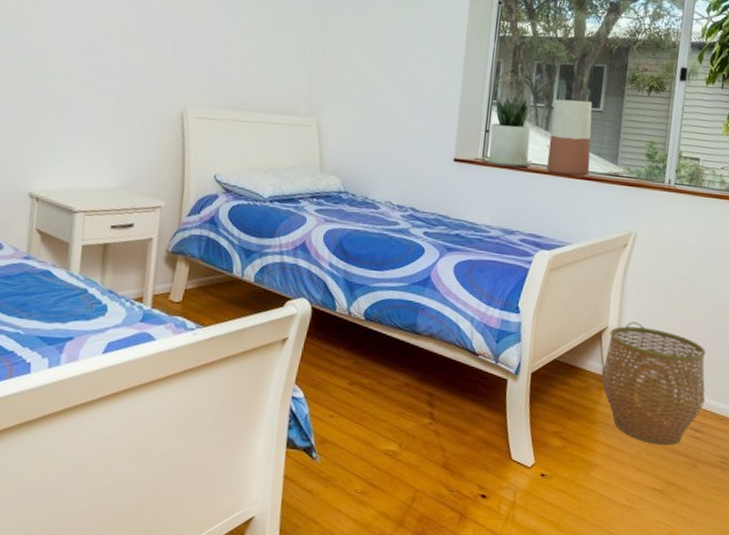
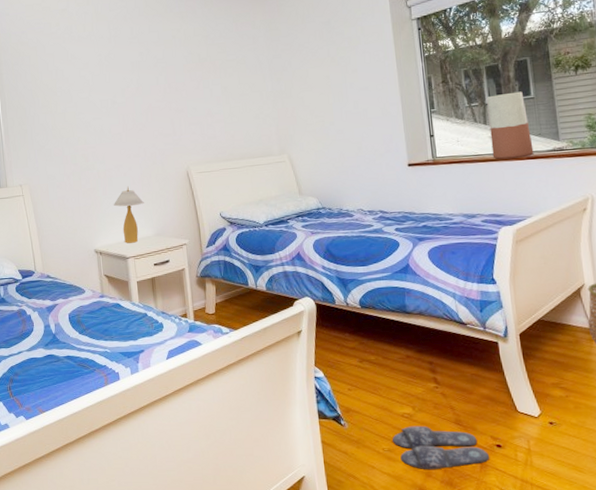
table lamp: none [69,116,114,194] -> present [113,186,144,244]
slippers: none [368,465,471,519] -> present [392,425,489,470]
planter: present [484,95,533,168] -> none [433,101,479,164]

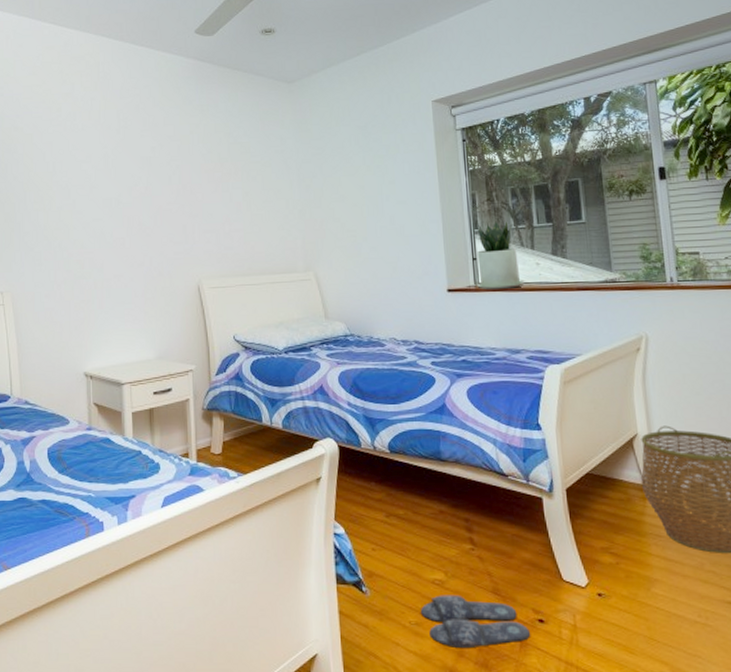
table lamp: present [113,186,144,244] -> none [110,299,146,367]
planter: none [433,101,479,164] -> present [477,222,525,291]
vase: present [487,91,534,160] -> none [535,215,585,290]

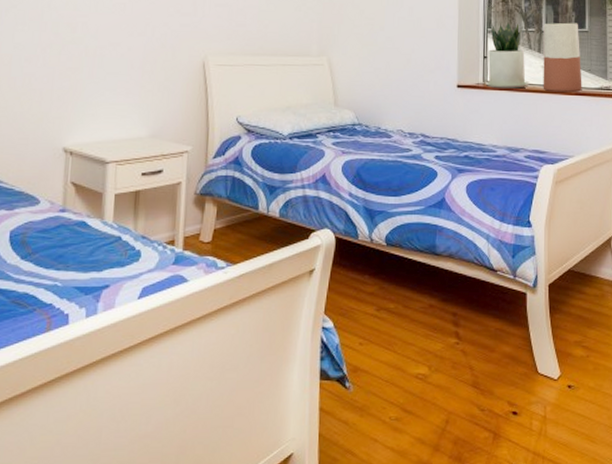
slippers: present [421,594,530,649] -> none [402,389,503,443]
vase: none [535,215,585,290] -> present [543,22,582,93]

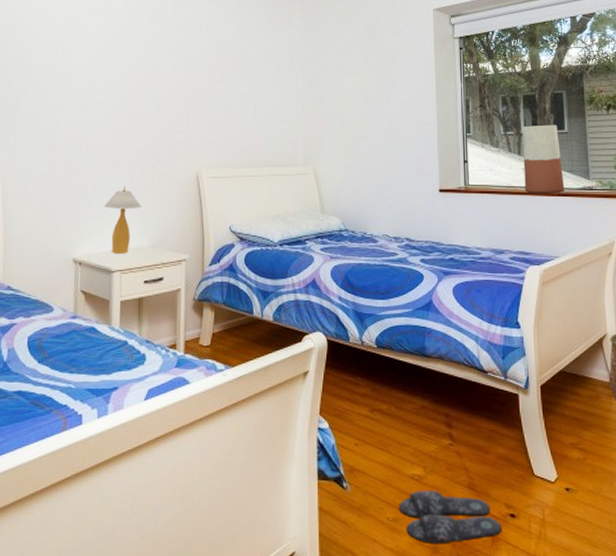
table lamp: none [99,71,142,144] -> present [104,185,142,254]
slippers: none [402,389,503,443] -> present [399,490,501,545]
planter: present [485,23,529,90] -> none [467,127,511,192]

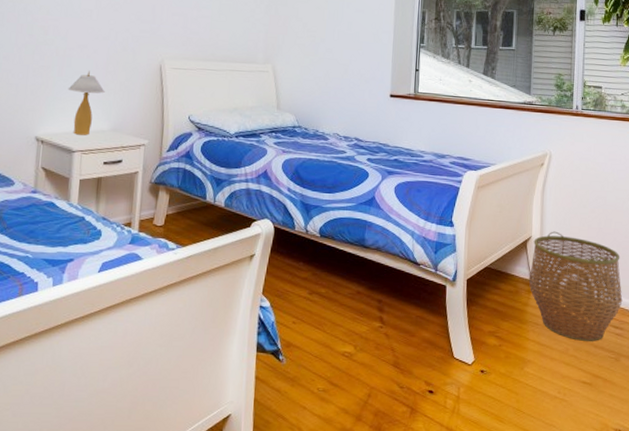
slippers: present [399,490,501,545] -> none [329,366,420,414]
vase: present [522,124,565,194] -> none [470,40,507,106]

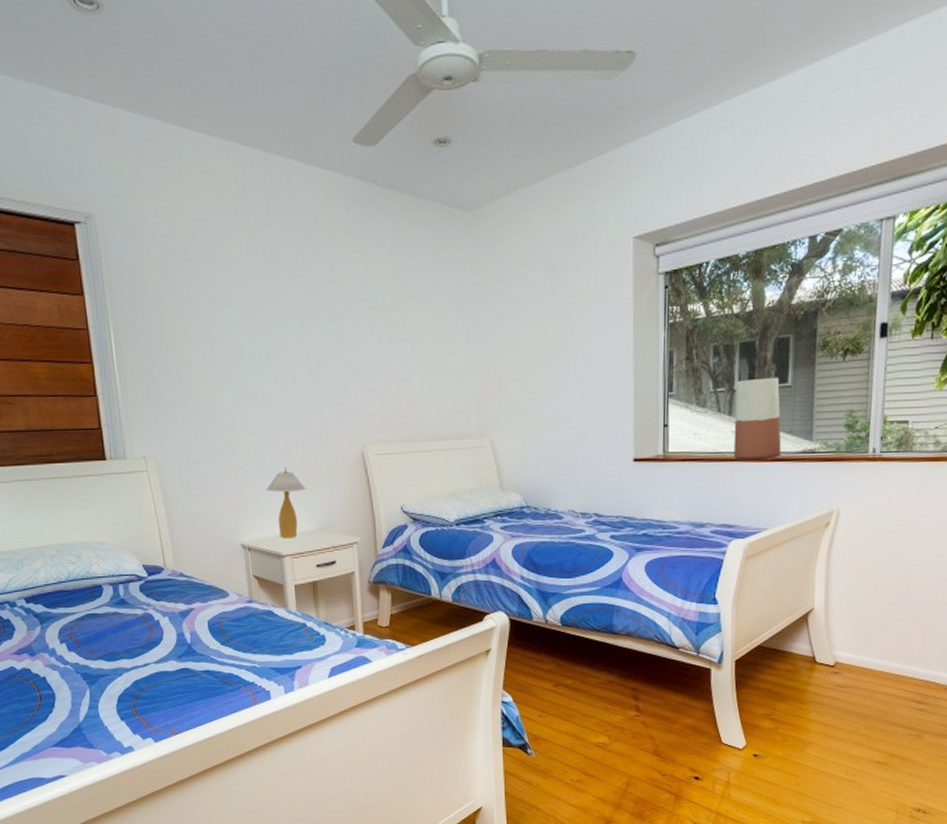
vase: none [470,40,507,106] -> present [733,377,782,460]
basket: present [528,231,623,341] -> none [810,600,928,719]

